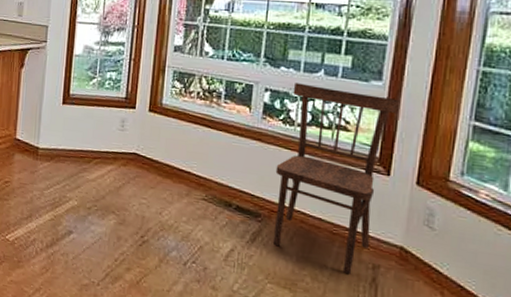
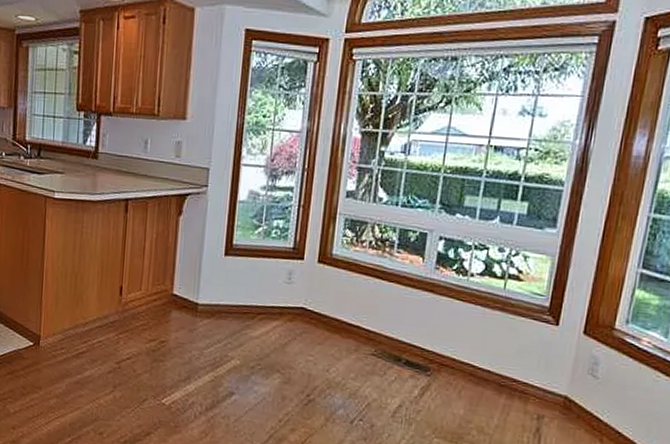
dining chair: present [274,83,401,275] -> none [442,231,573,426]

